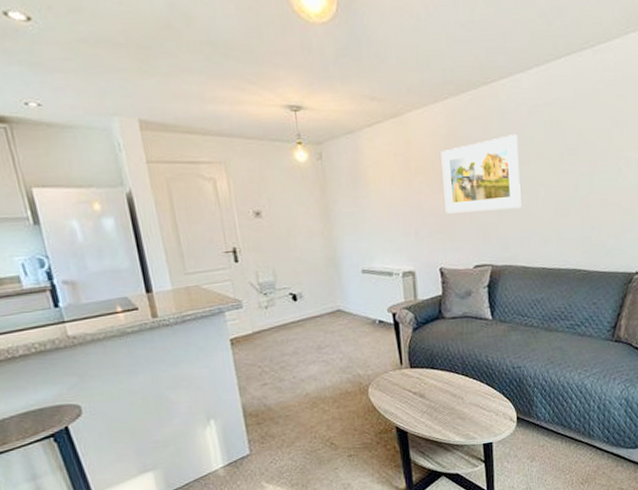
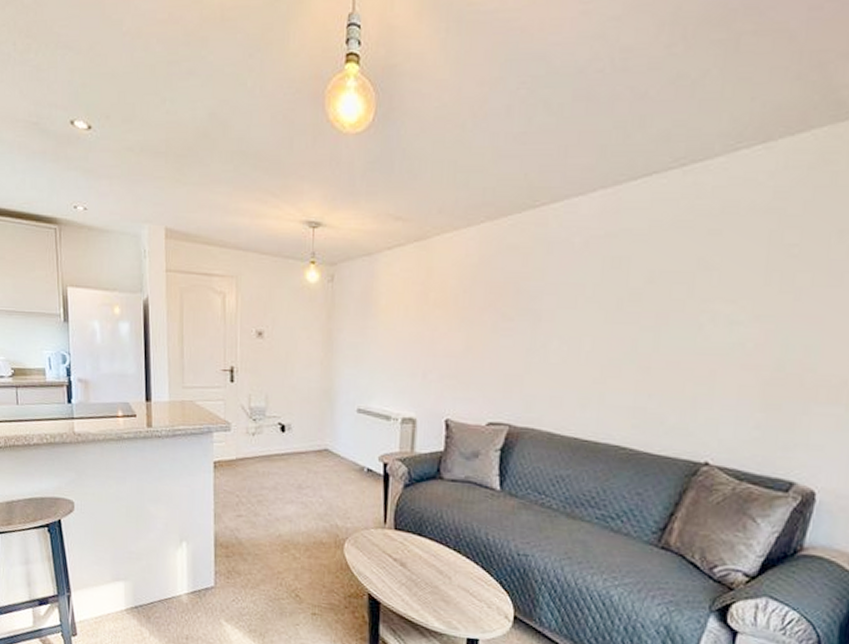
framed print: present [441,134,522,214] -> none [462,270,566,361]

